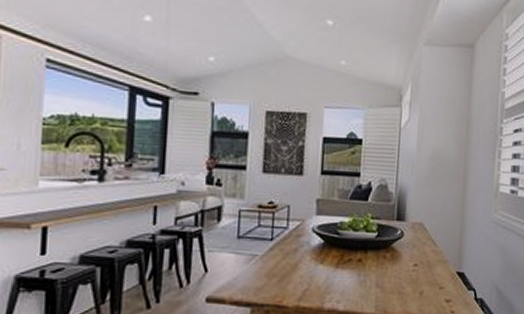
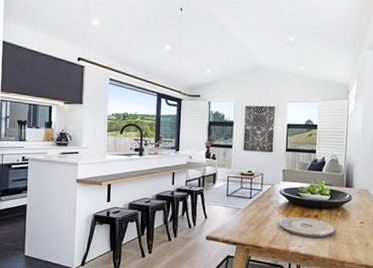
plate: none [311,262,384,288] -> present [279,217,336,238]

